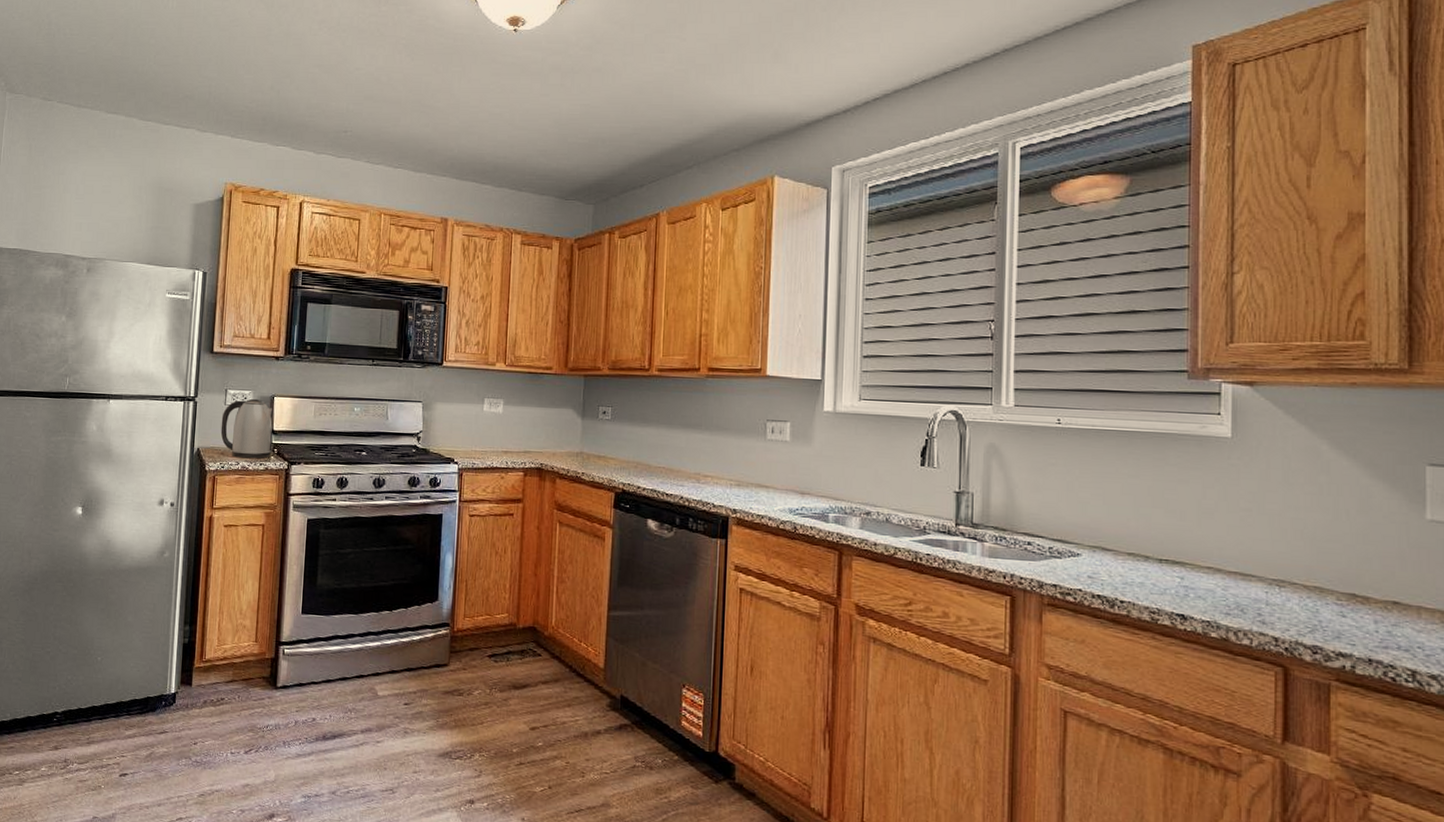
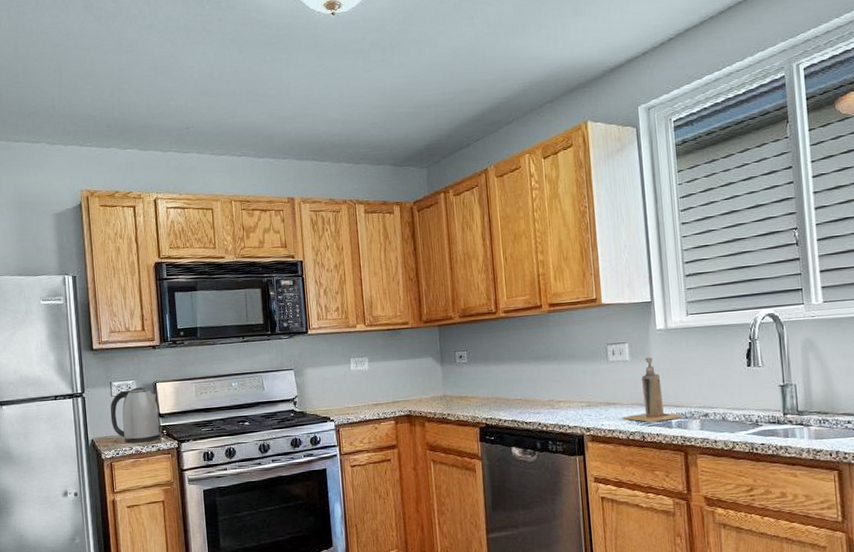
soap dispenser: none [774,441,842,514] -> present [623,357,683,423]

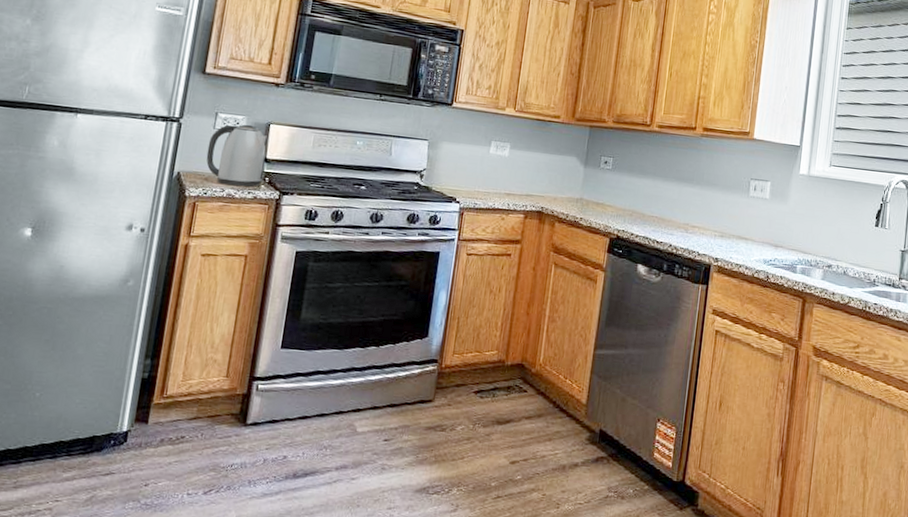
soap dispenser: present [623,357,683,423] -> none [751,199,808,265]

